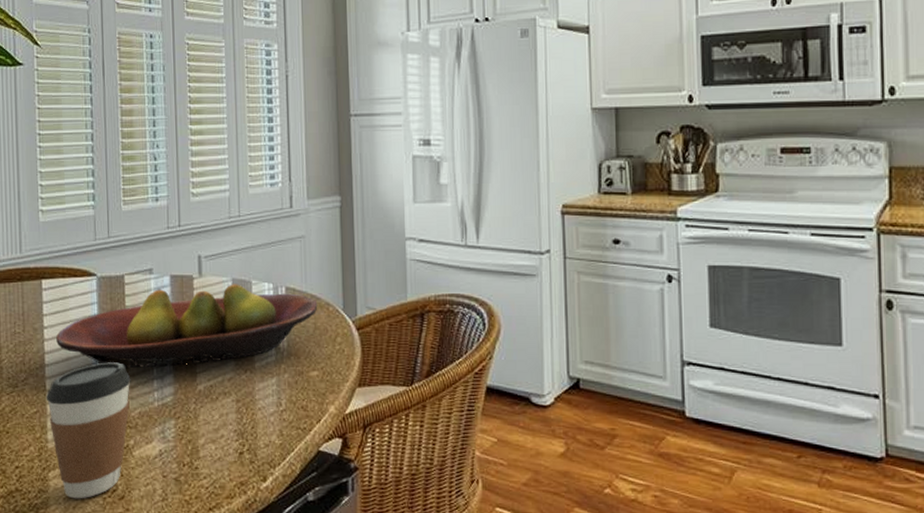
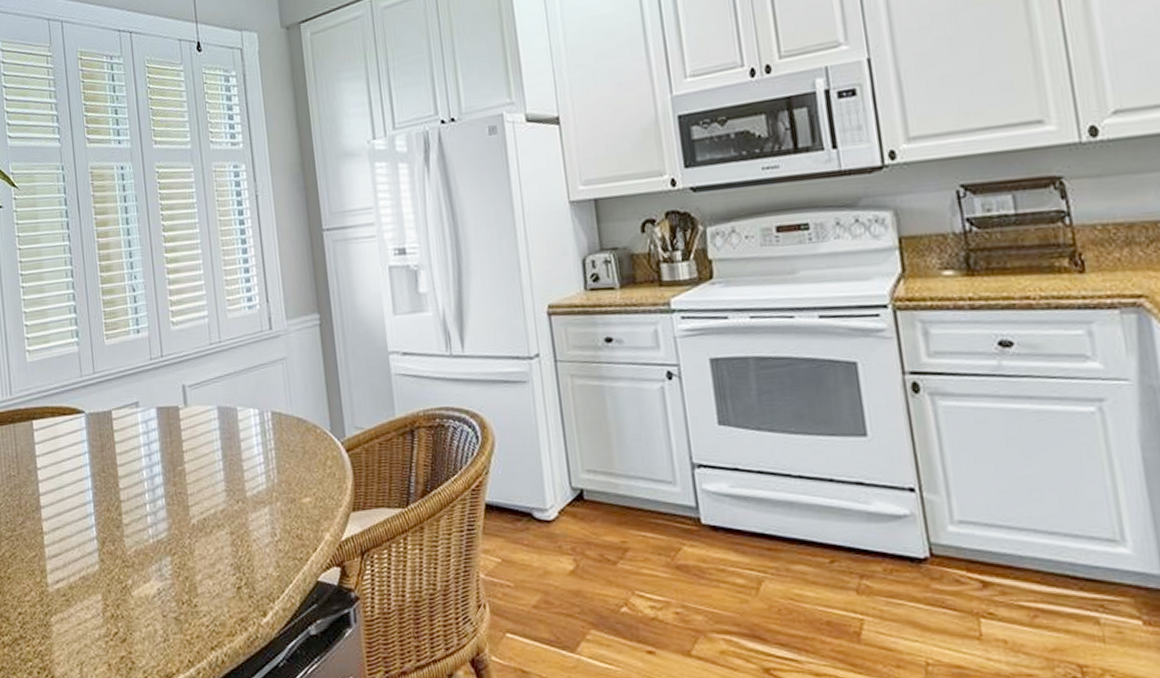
coffee cup: present [46,362,131,499] -> none [43,500,125,644]
fruit bowl: present [56,284,318,368] -> none [50,411,305,505]

